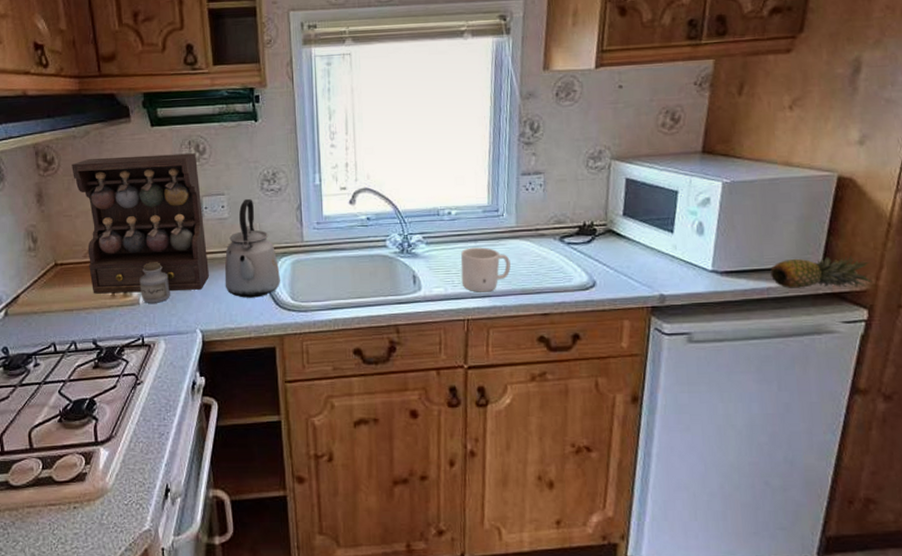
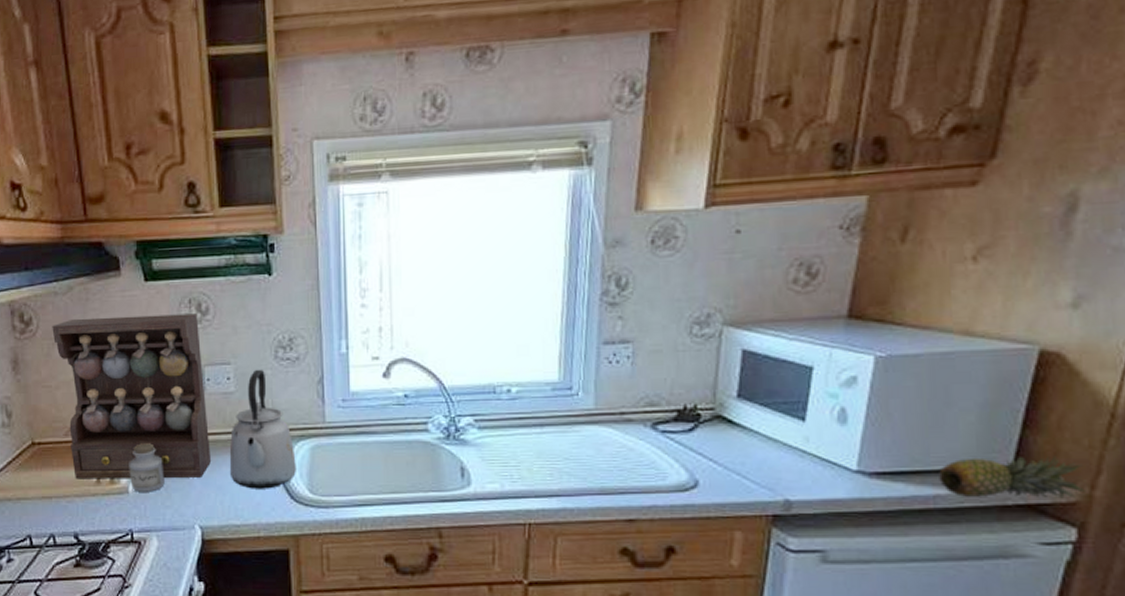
mug: present [460,247,511,292] -> none [522,434,586,490]

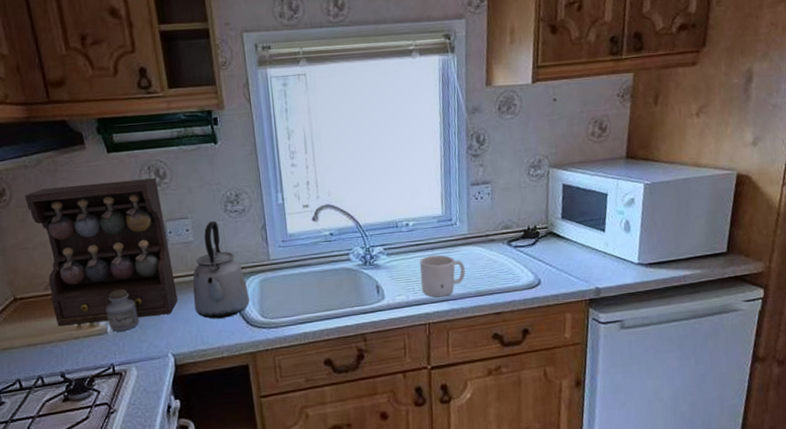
mug: none [522,434,586,490] -> present [419,254,465,298]
fruit: present [939,455,1085,499] -> none [686,242,767,275]

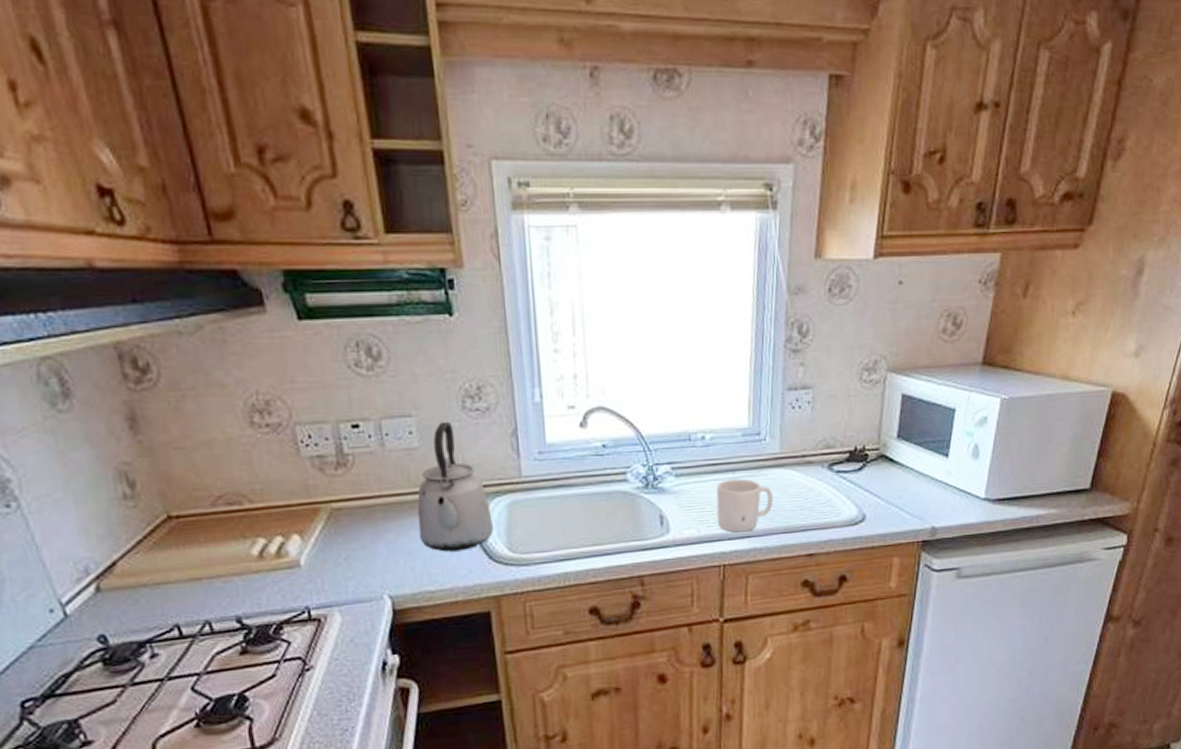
spice rack: present [25,178,178,327] -> none [179,359,397,556]
jar: present [105,289,139,332] -> none [297,509,344,565]

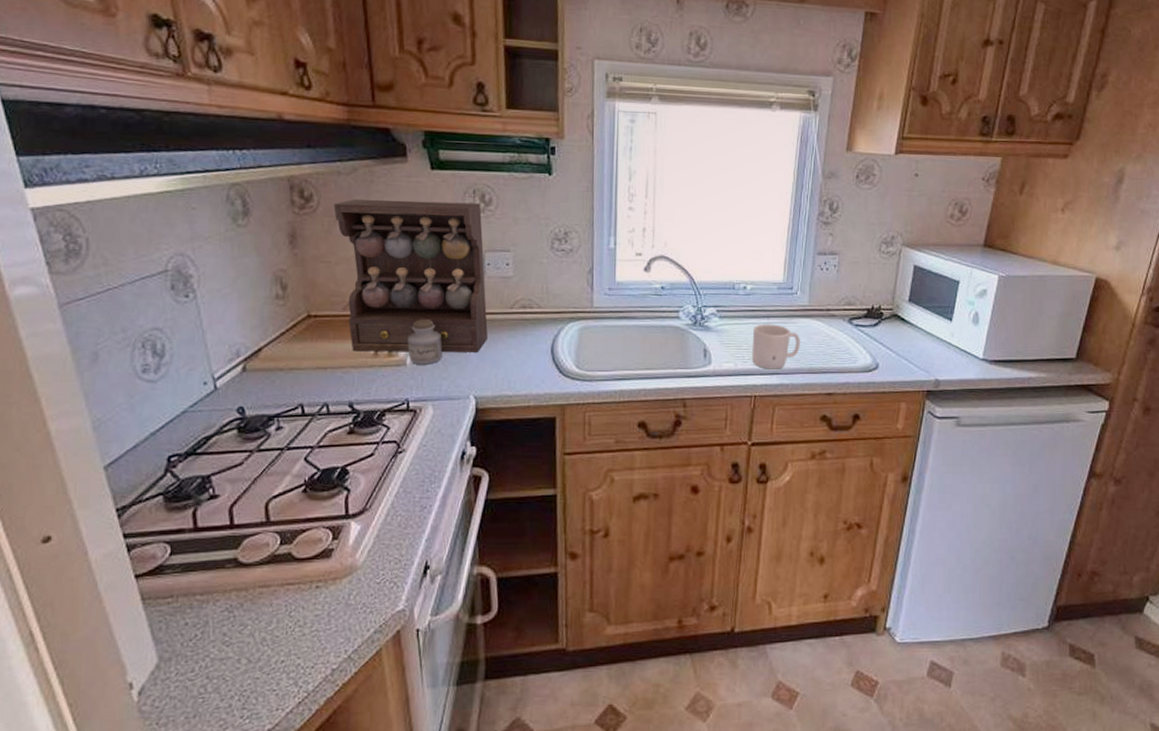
spice rack: none [179,359,397,556] -> present [334,199,488,352]
jar: none [297,509,344,565] -> present [407,320,443,365]
kettle: present [417,421,495,552] -> none [504,257,567,364]

